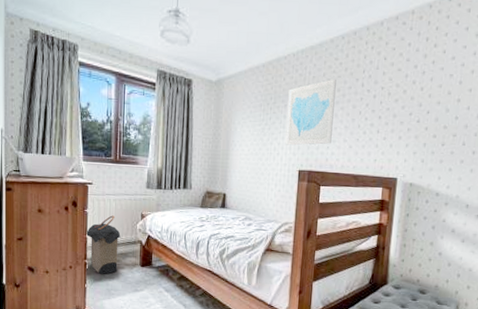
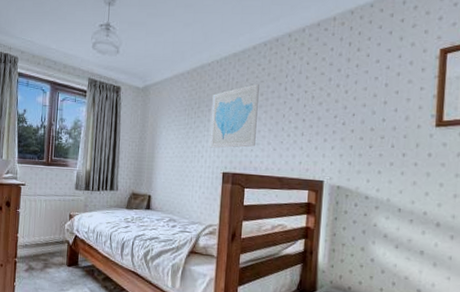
laundry hamper: present [85,215,122,274] -> none [16,215,50,273]

